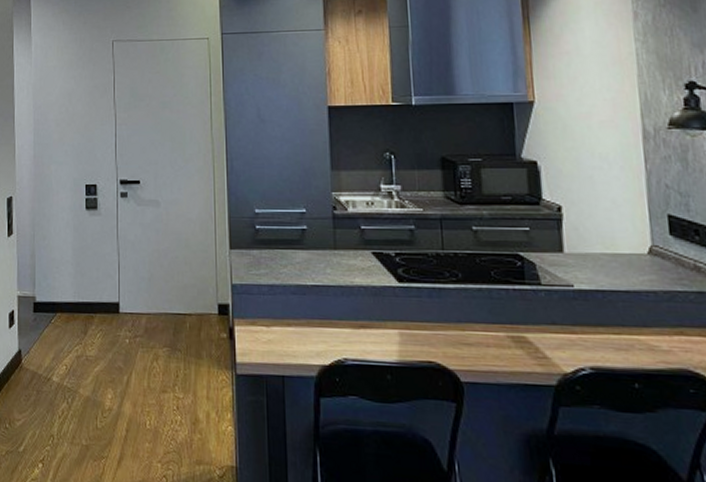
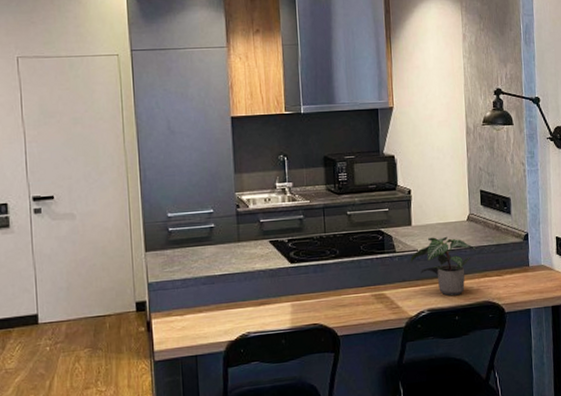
potted plant: none [562,271,666,355] -> present [410,236,477,296]

